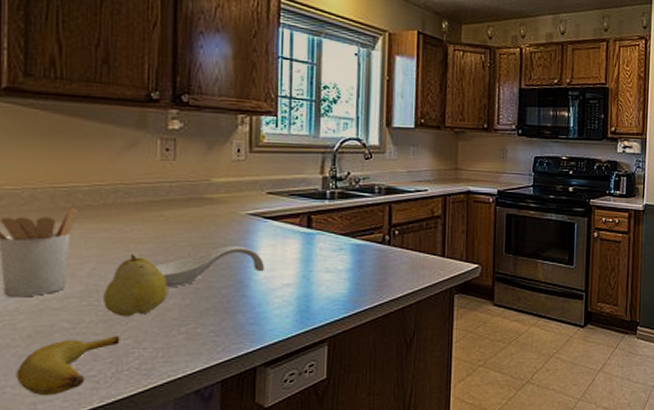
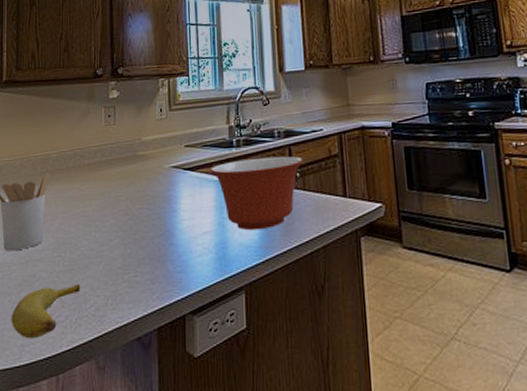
fruit: present [104,254,167,317] -> none [68,209,113,267]
spoon rest: present [155,246,265,286] -> none [103,197,187,238]
mixing bowl: none [297,212,404,285] -> present [210,156,303,231]

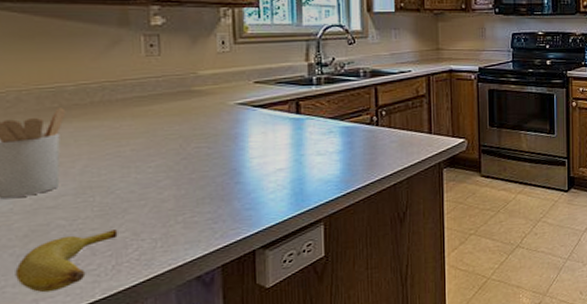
mixing bowl: present [210,156,303,231] -> none [285,95,390,166]

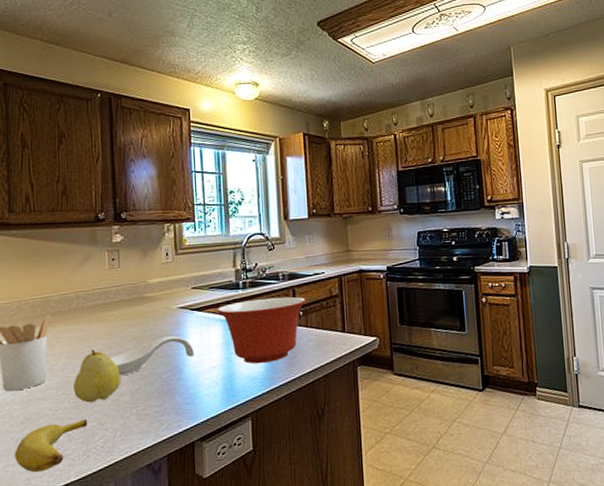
fruit: none [98,149,162,211] -> present [74,349,121,403]
spoon rest: none [147,135,258,179] -> present [110,336,195,375]
mixing bowl: none [285,95,390,166] -> present [217,296,306,364]

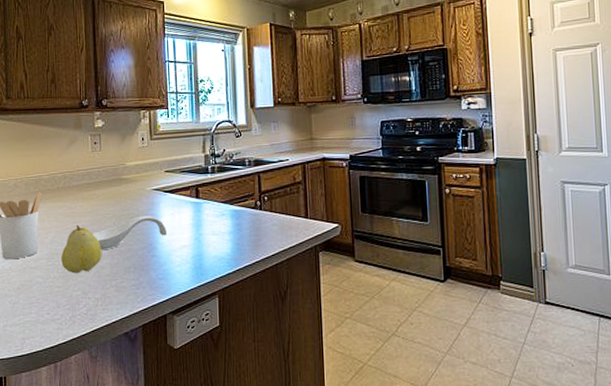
banana: present [15,419,88,473] -> none [12,288,73,334]
mixing bowl: present [217,296,306,364] -> none [188,182,271,245]

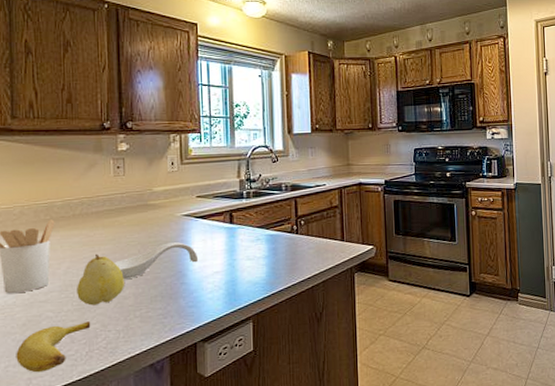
banana: none [12,288,73,334] -> present [16,321,91,373]

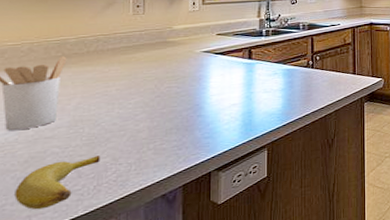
fruit: present [77,253,124,306] -> none [87,89,139,140]
spoon rest: present [114,242,199,279] -> none [129,77,217,113]

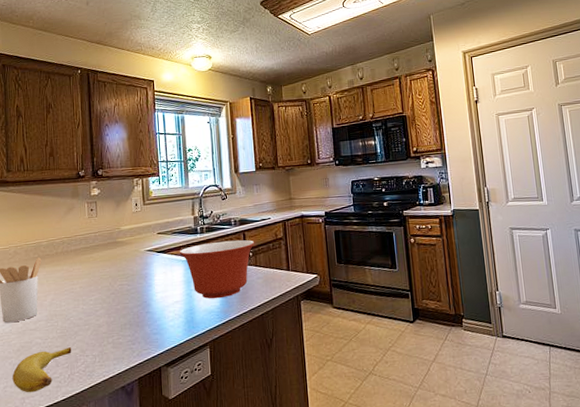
mixing bowl: none [240,44,323,102] -> present [179,240,255,299]

